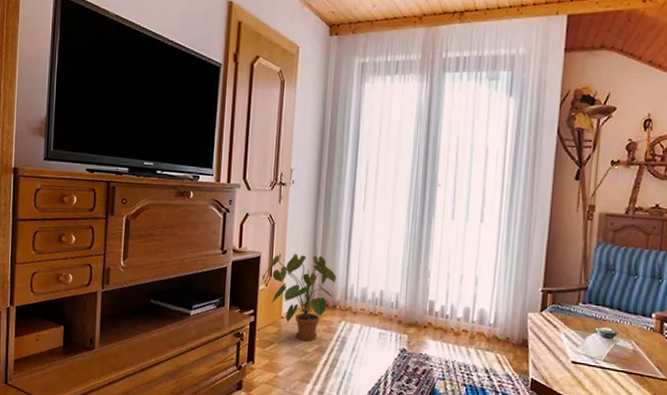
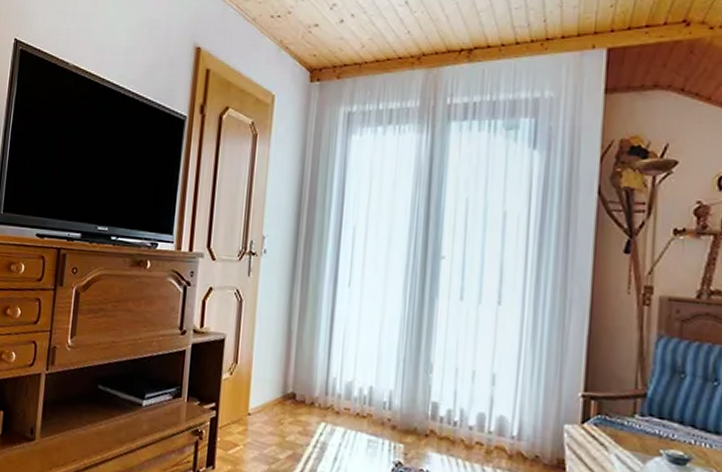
house plant: present [262,253,336,341] -> none [227,336,315,445]

